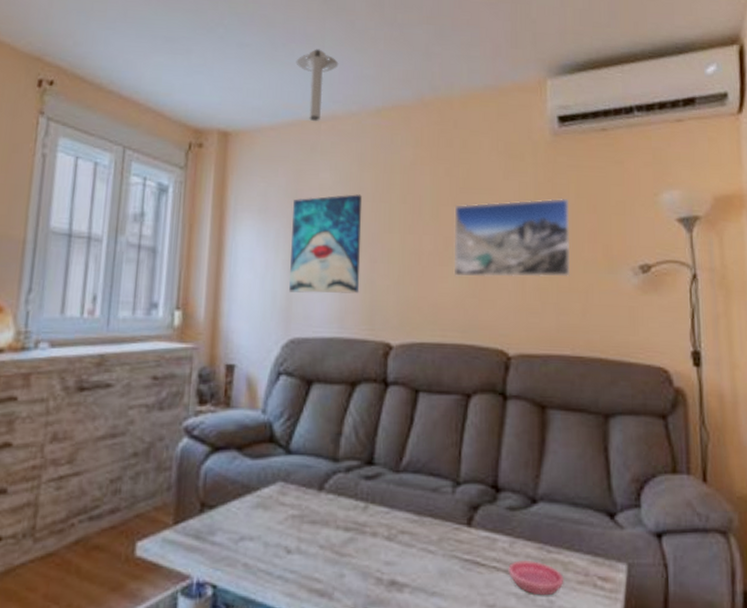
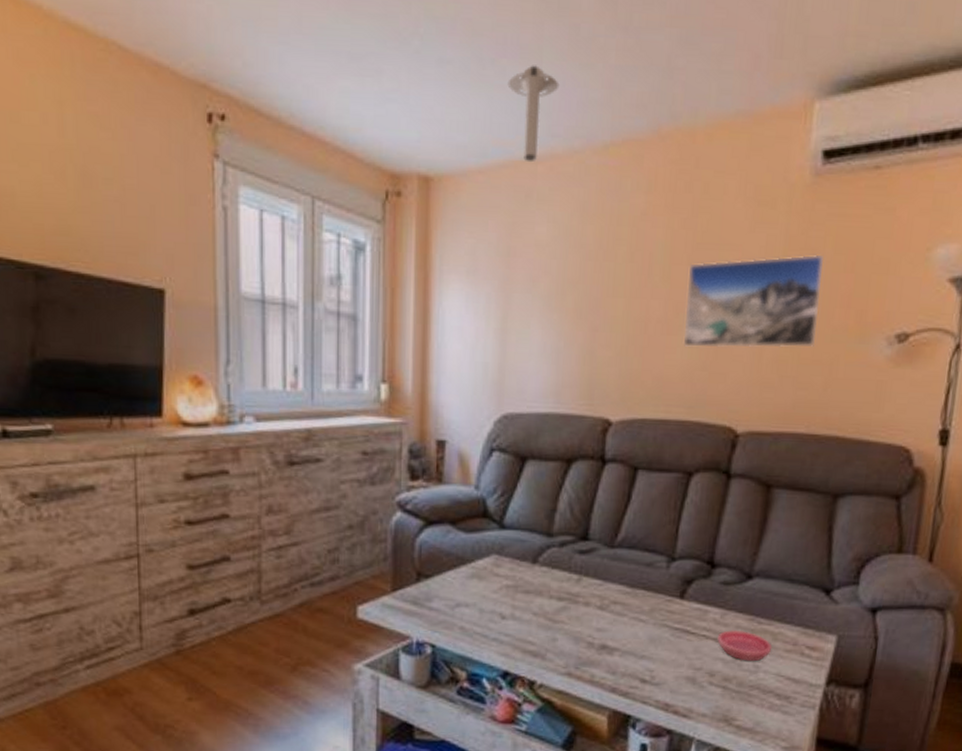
wall art: present [289,194,363,294] -> none [502,252,584,366]

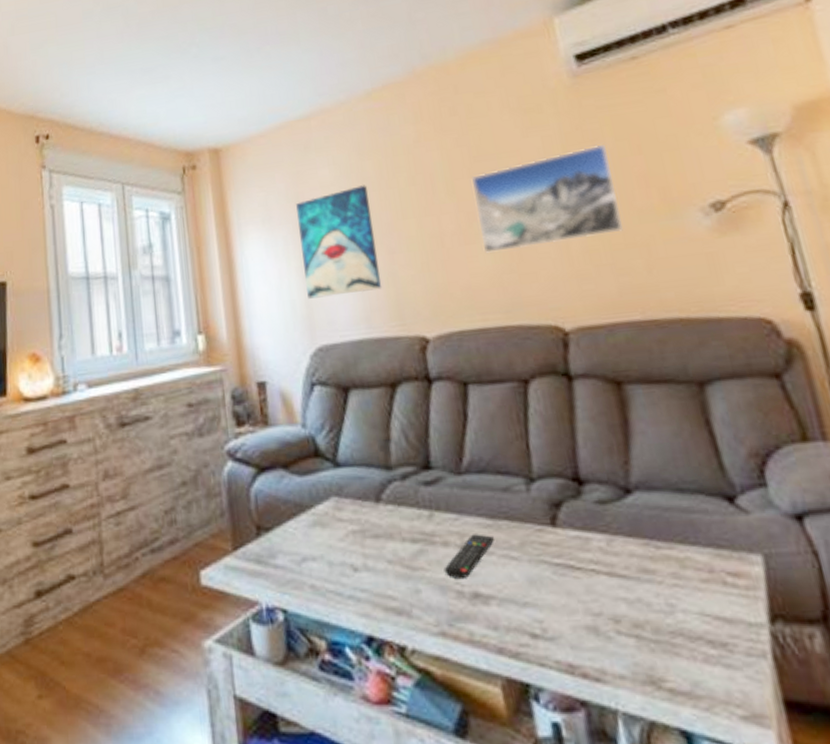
wall art: none [502,252,584,366] -> present [296,185,382,299]
ceiling light: present [507,65,560,163] -> none [273,44,318,120]
remote control: none [581,598,629,634] -> present [443,534,494,580]
saucer: present [717,629,772,662] -> none [609,558,684,599]

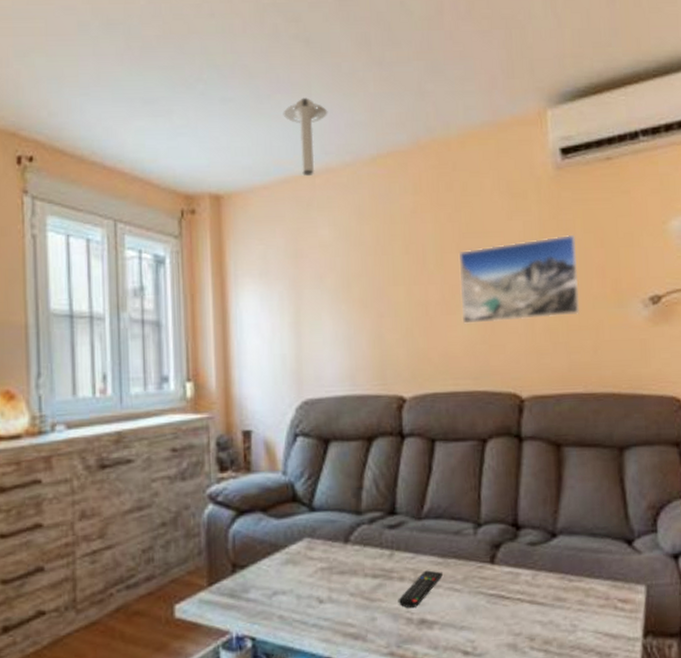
ceiling light: none [273,44,318,120] -> present [283,97,328,177]
wall art: present [296,185,382,299] -> none [294,249,369,354]

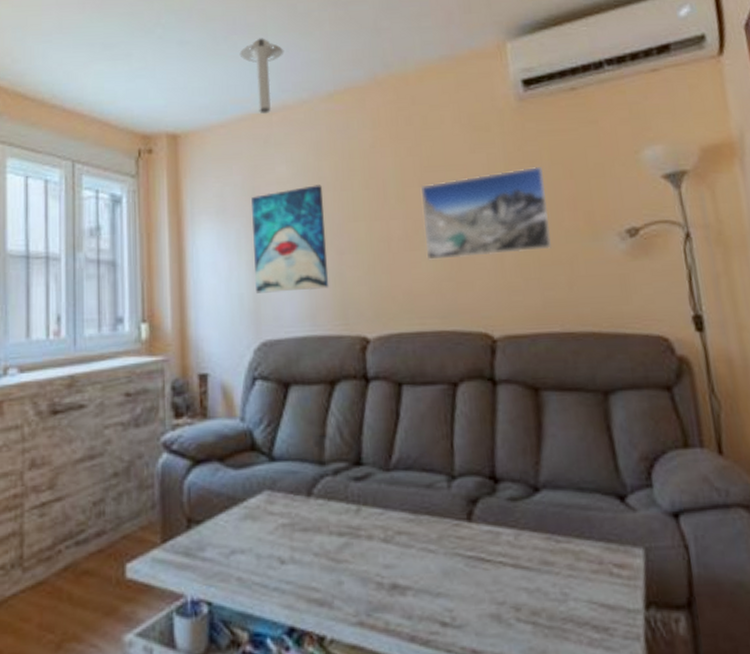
wall art: none [294,249,369,354] -> present [251,185,329,293]
remote control: present [398,570,443,609] -> none [366,528,415,572]

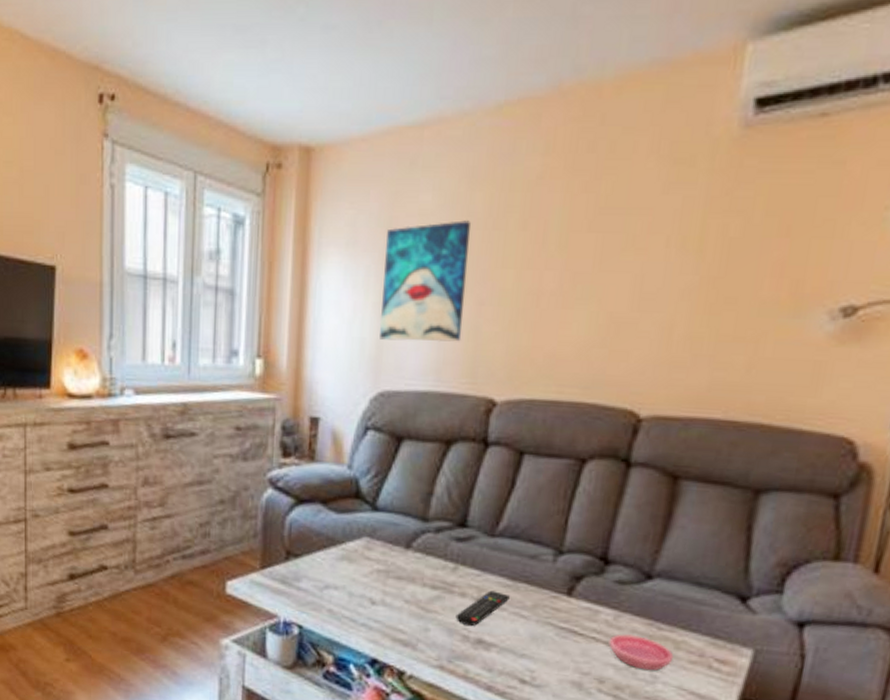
ceiling light: present [239,38,284,114] -> none [394,24,451,128]
remote control: none [366,528,415,572] -> present [455,590,510,627]
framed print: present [421,166,551,260] -> none [581,217,752,323]
saucer: none [515,551,577,589] -> present [609,633,674,671]

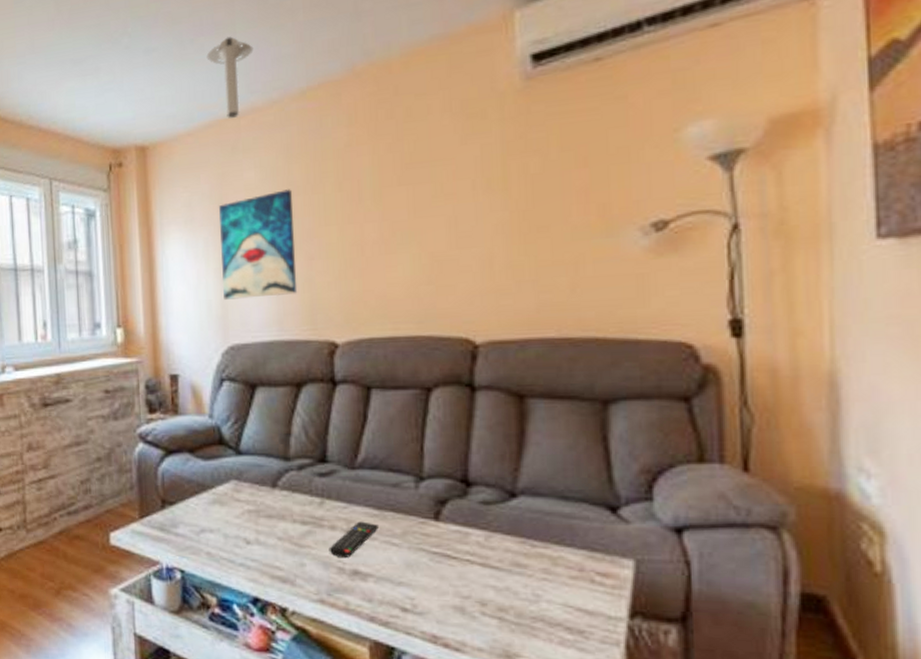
ceiling light: none [394,24,451,128] -> present [206,36,254,119]
saucer: present [609,633,674,671] -> none [484,553,553,590]

